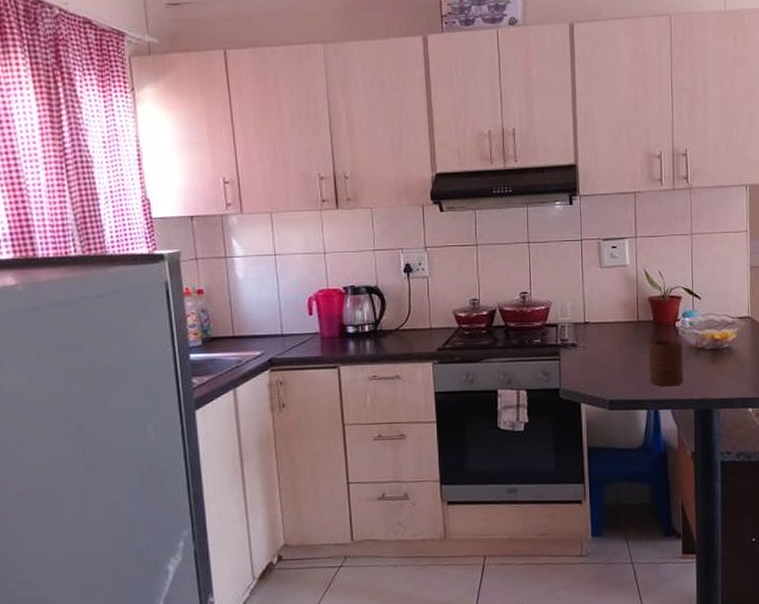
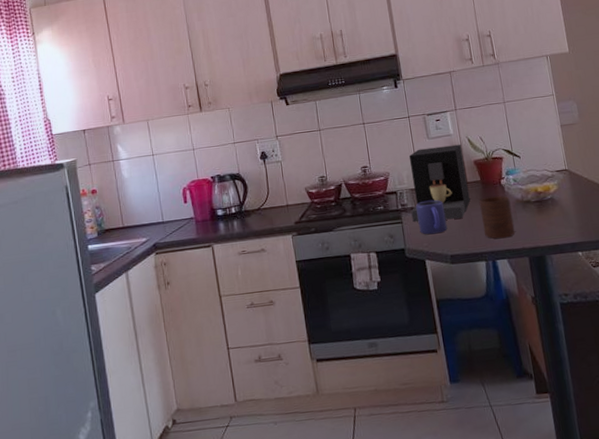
coffee maker: none [571,277,639,361] -> present [408,144,471,222]
mug: none [577,337,610,376] -> present [416,199,448,235]

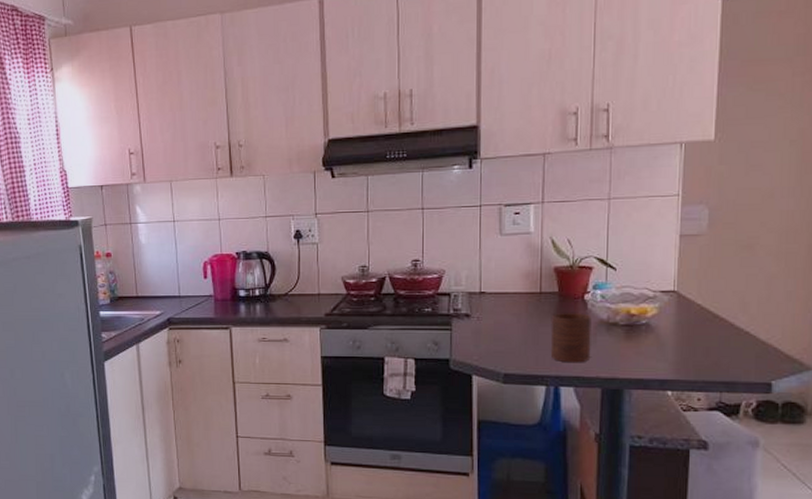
coffee maker: present [408,144,471,222] -> none [464,245,542,333]
mug: present [416,199,448,235] -> none [471,308,506,348]

